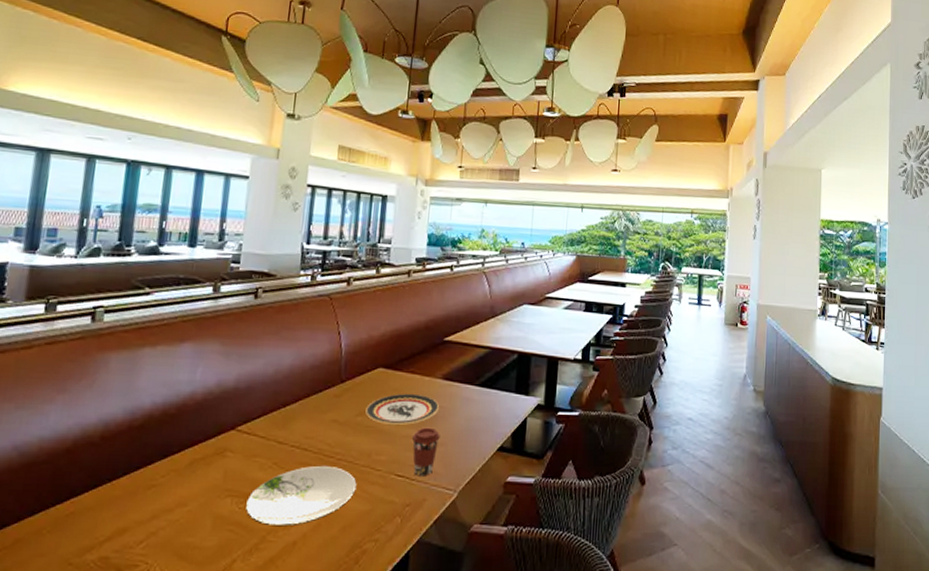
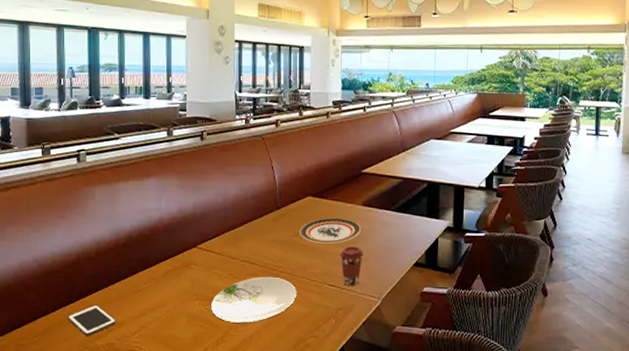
cell phone: none [49,505,118,548] -> present [67,304,116,336]

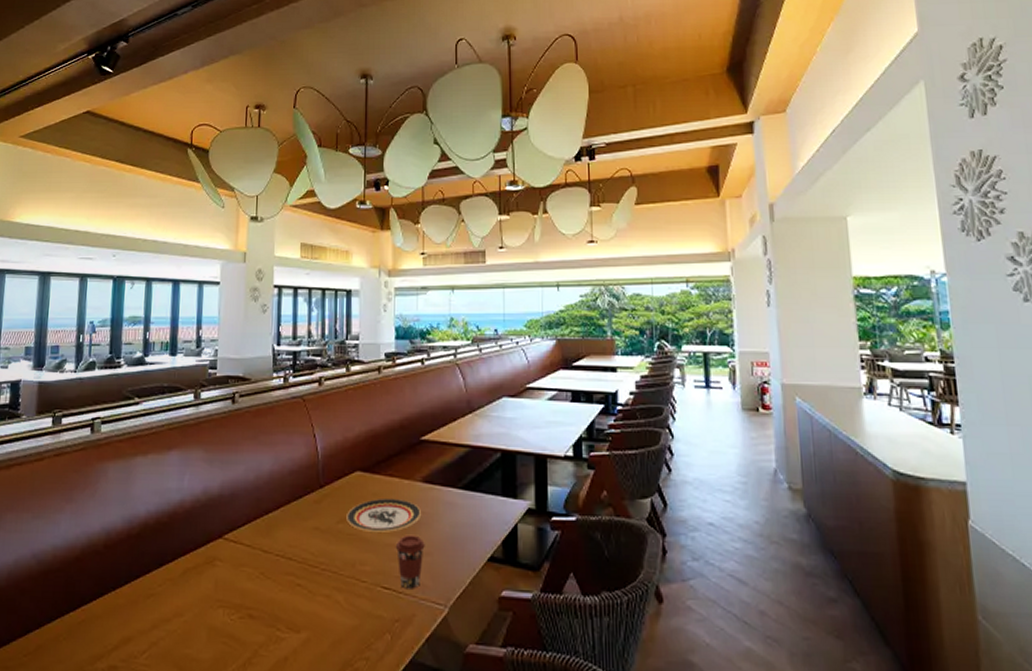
cell phone: present [67,304,116,336] -> none [65,613,123,656]
plate: present [211,277,297,324] -> none [237,577,343,641]

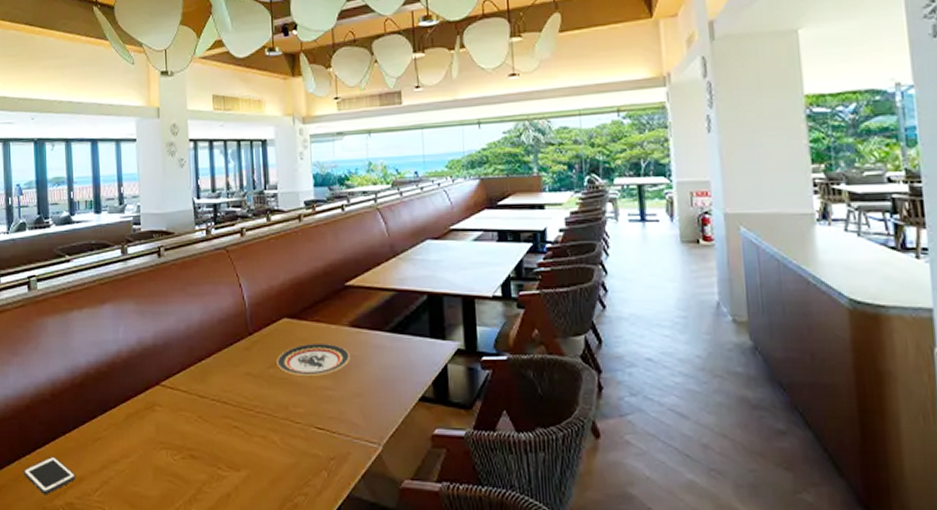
cell phone: none [65,613,123,656] -> present [23,456,76,494]
coffee cup: present [395,534,425,589] -> none [326,377,356,429]

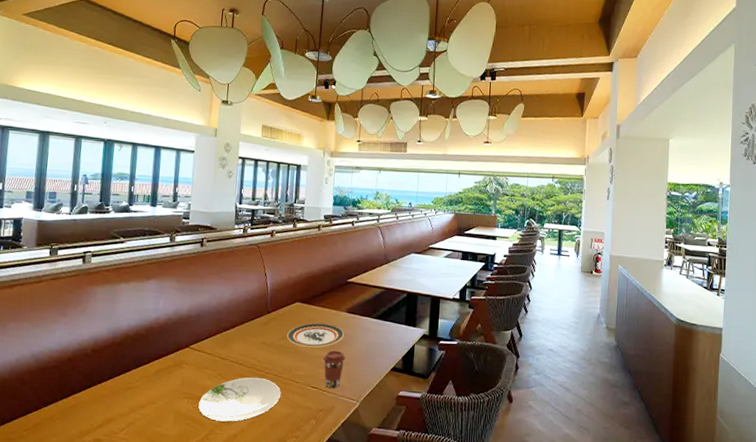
cell phone: present [23,456,76,494] -> none [58,400,106,432]
plate: none [180,419,279,479] -> present [198,377,281,423]
coffee cup: none [326,377,356,429] -> present [323,350,345,389]

